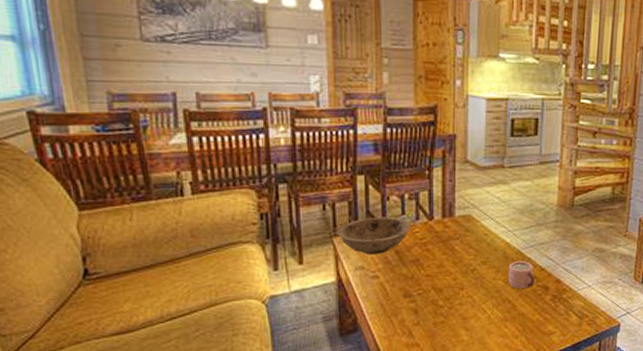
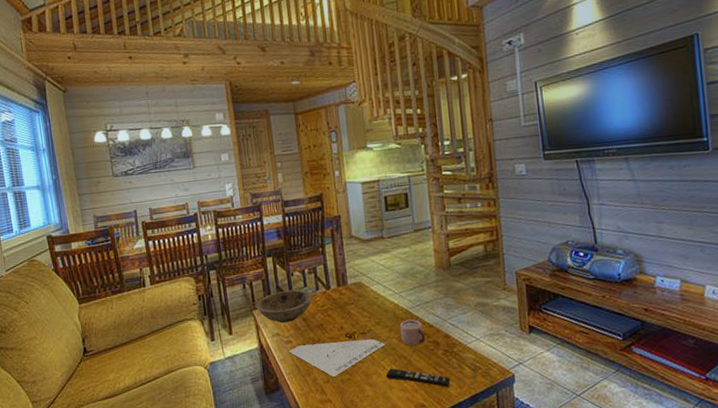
board game: none [374,258,494,319] -> present [289,322,389,377]
remote control: none [486,312,554,334] -> present [386,368,450,387]

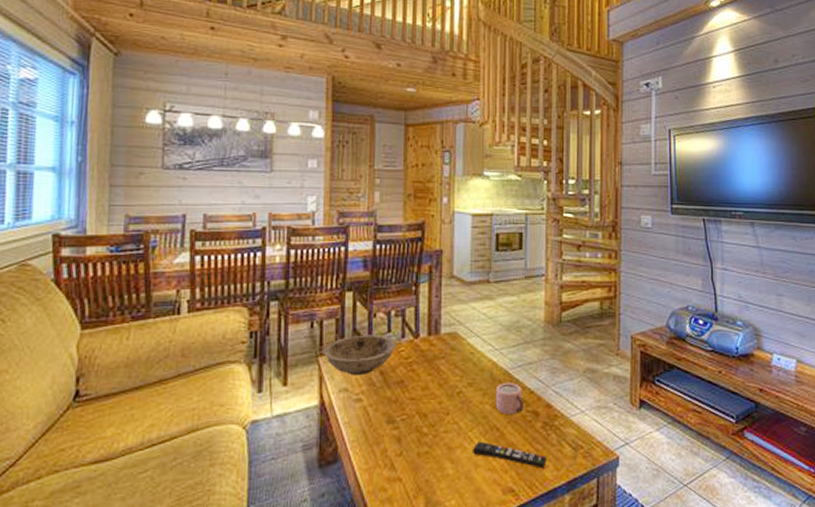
board game: present [289,322,389,377] -> none [357,379,481,448]

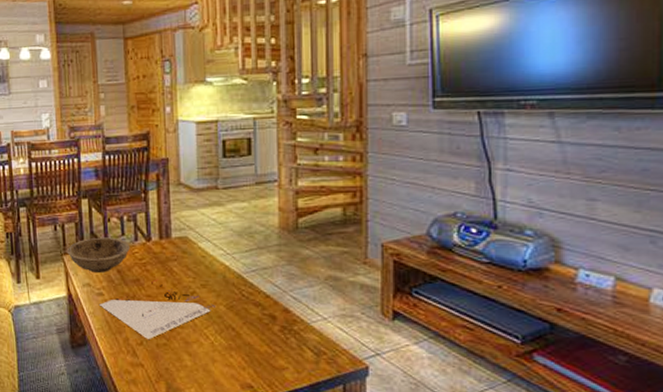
board game: none [357,379,481,448] -> present [100,279,215,339]
remote control: present [473,441,547,469] -> none [209,339,286,370]
mug: present [495,382,523,415] -> none [229,285,259,317]

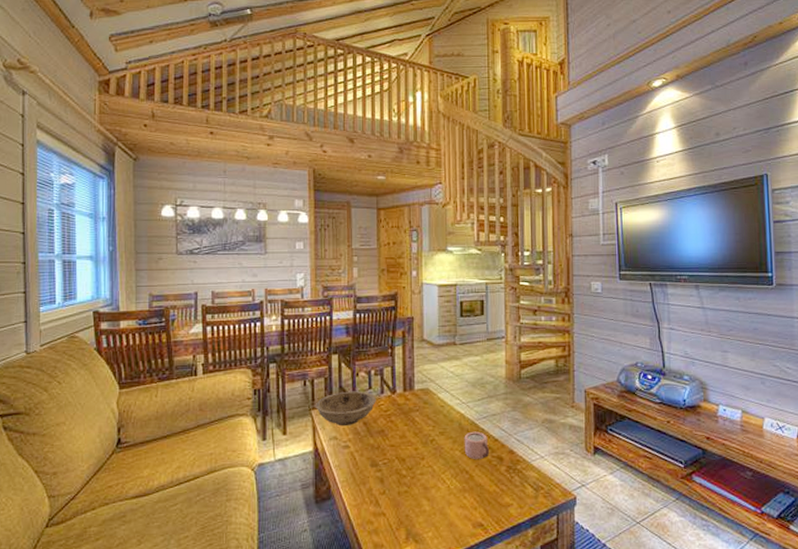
board game: present [100,279,215,339] -> none [345,429,452,488]
mug: none [229,285,259,317] -> present [464,431,489,460]

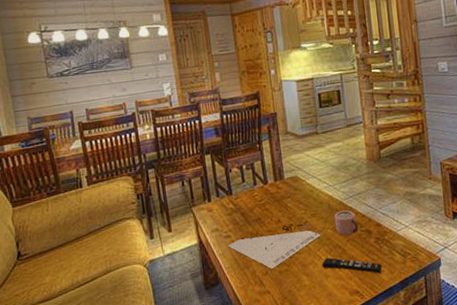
bowl: present [316,391,376,427] -> none [195,185,250,219]
board game: none [345,429,452,488] -> present [228,215,324,269]
remote control: none [446,482,511,506] -> present [322,257,382,274]

